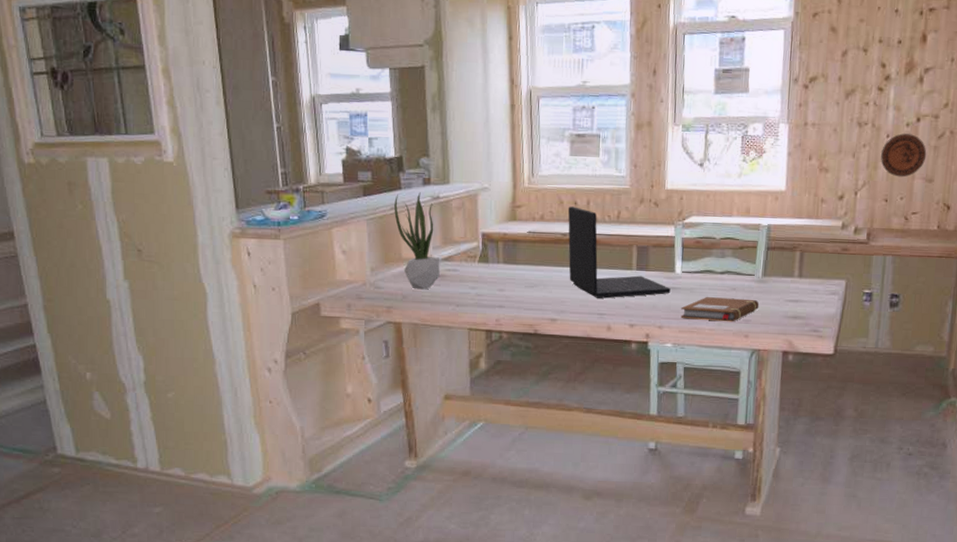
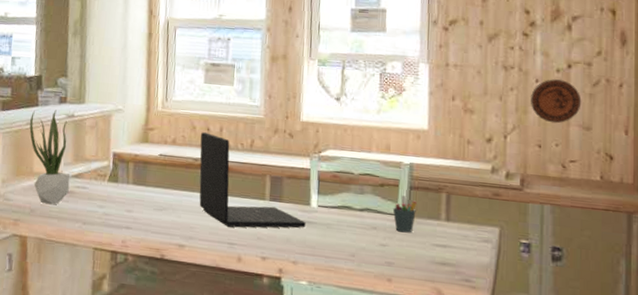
notebook: present [680,297,760,322] -> none [316,234,403,264]
pen holder: none [751,256,773,291] -> present [392,195,417,233]

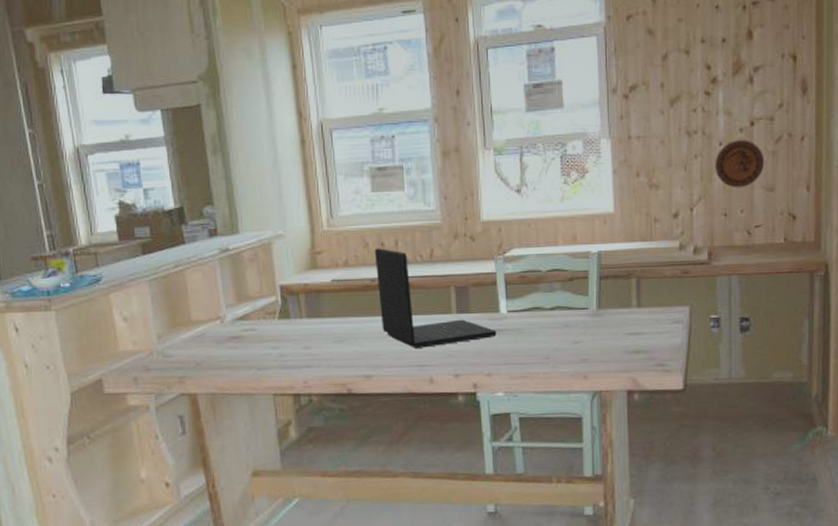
potted plant: present [29,110,70,205] -> none [178,245,236,355]
pen holder: present [392,195,417,233] -> none [583,287,607,326]

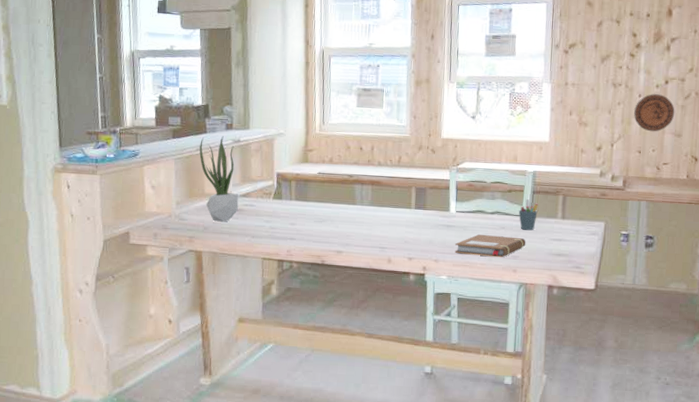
potted plant: none [178,245,236,355] -> present [199,136,239,222]
laptop: present [374,248,497,348] -> none [354,151,446,234]
notebook: none [510,335,597,363] -> present [454,234,526,258]
pen holder: none [583,287,607,326] -> present [518,199,538,231]

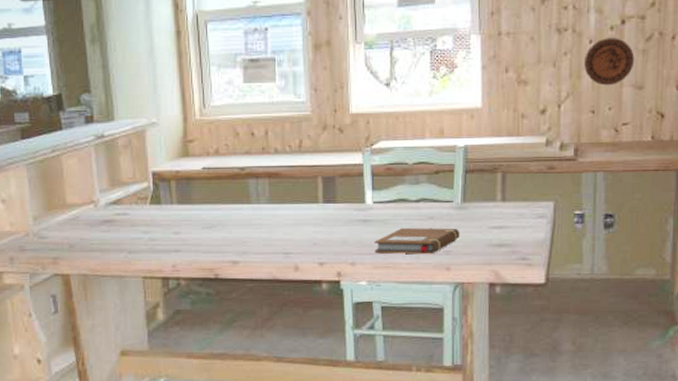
potted plant: present [199,136,239,222] -> none [55,131,109,237]
pen holder: present [518,199,538,231] -> none [448,181,472,219]

